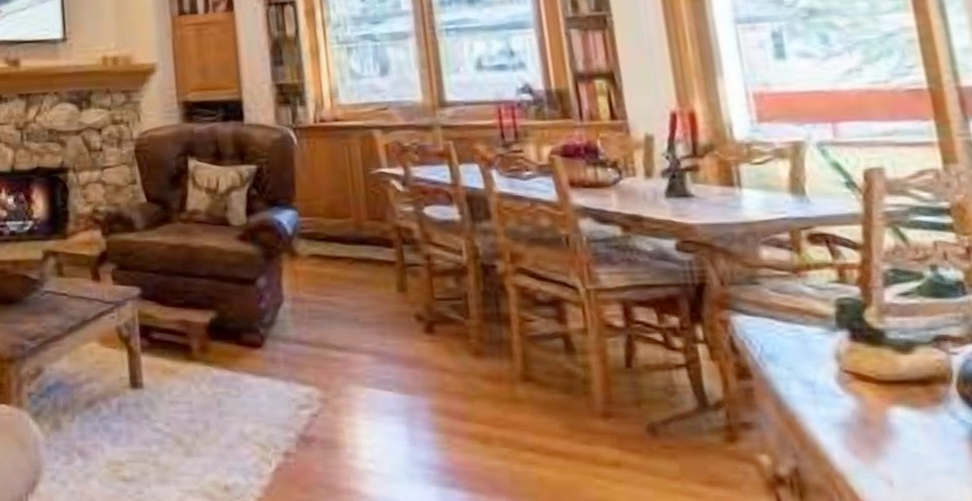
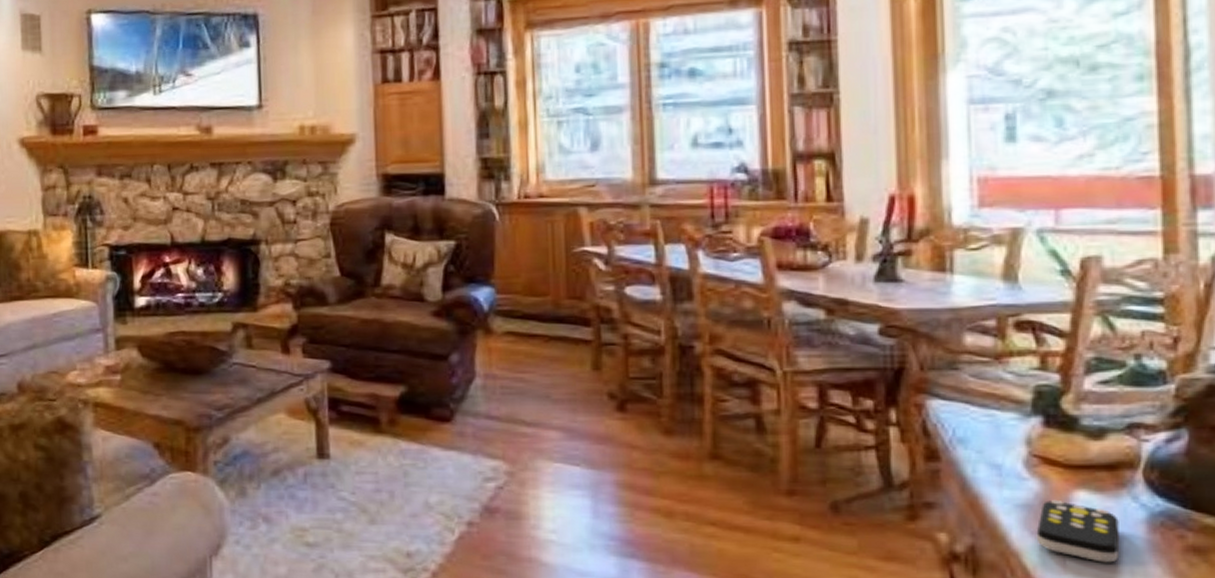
remote control: none [858,417,946,484] -> present [1036,499,1120,563]

